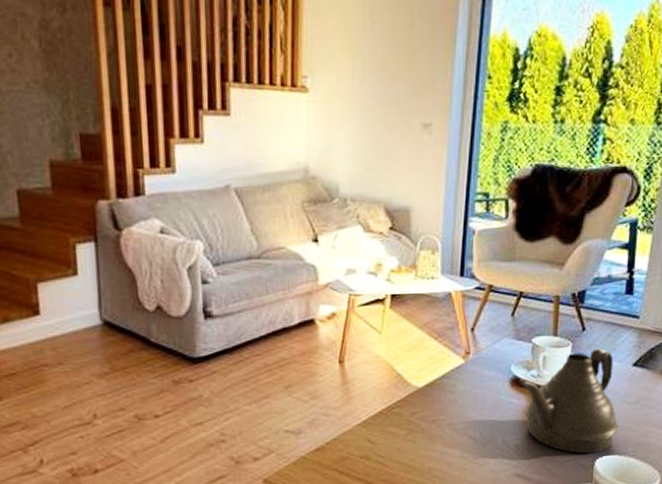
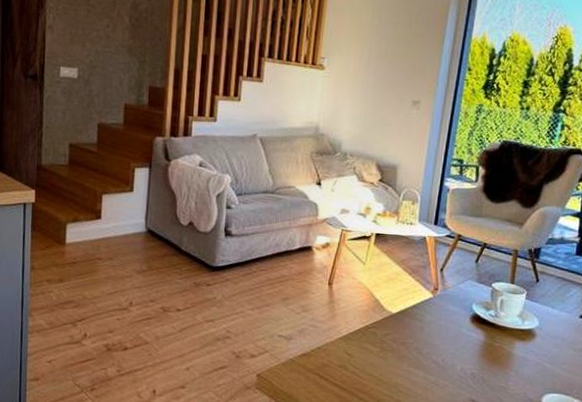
teapot: present [518,347,619,454] -> none [478,298,566,390]

